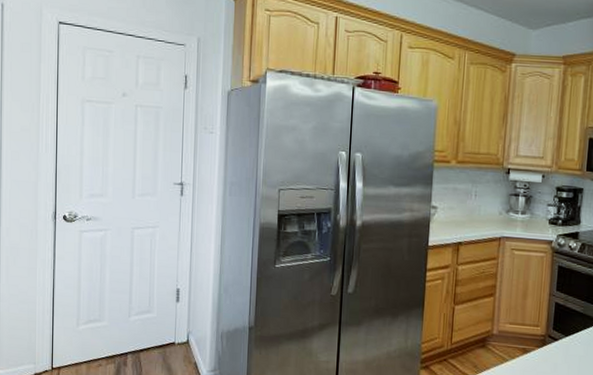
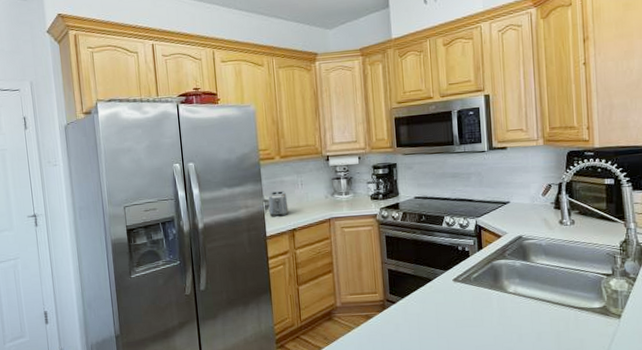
toaster: none [435,198,458,227] -> present [268,191,289,217]

